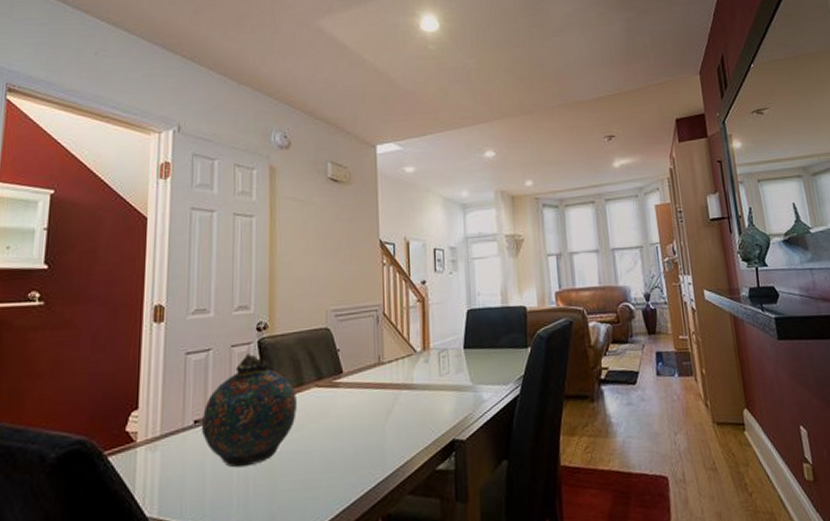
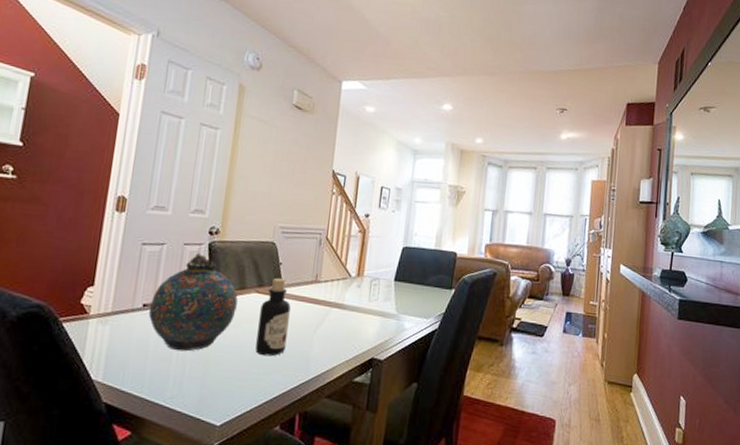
bottle: none [323,365,356,458] -> present [255,277,291,357]

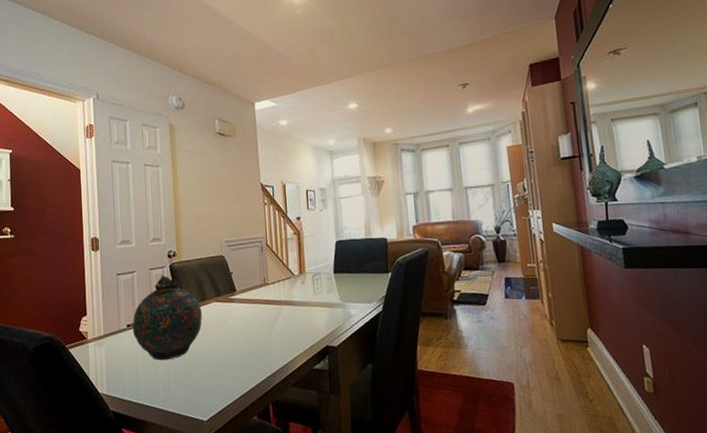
bottle: present [255,277,291,357] -> none [222,285,250,356]

